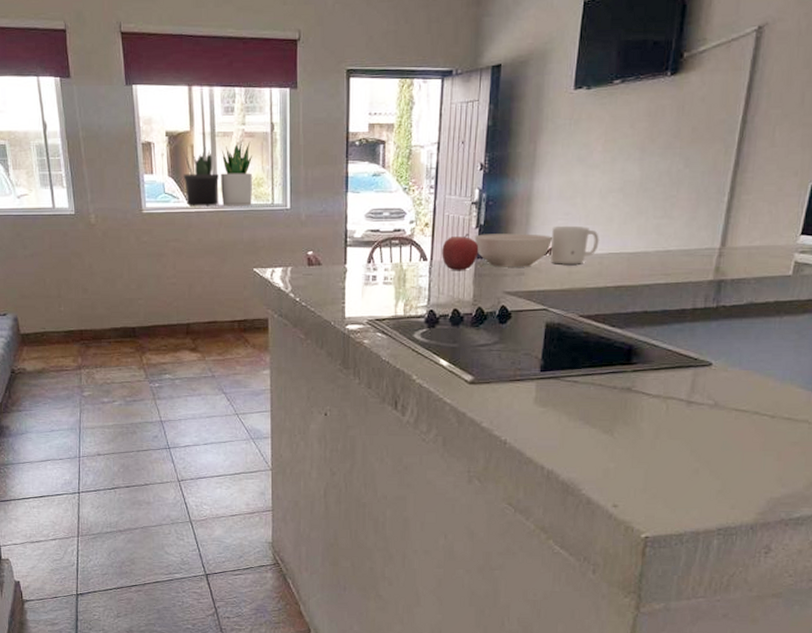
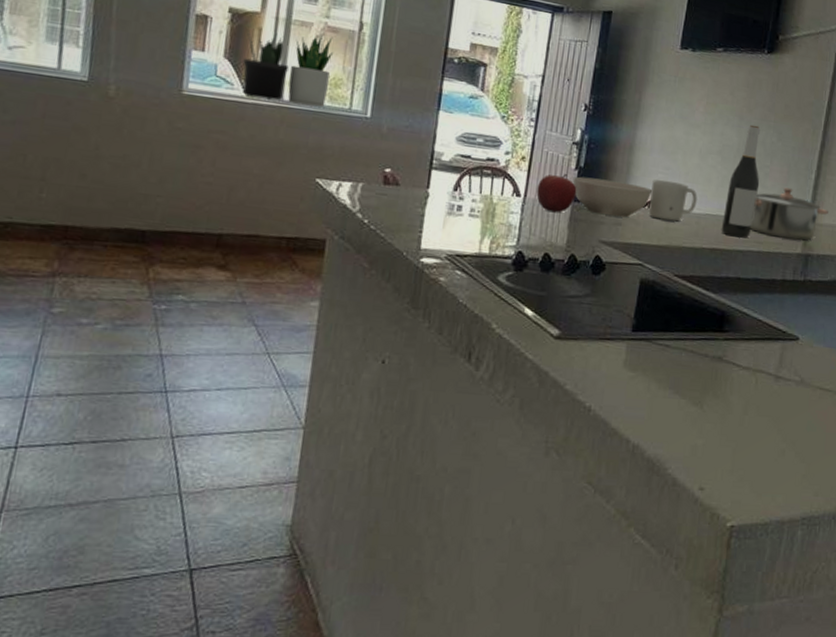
wine bottle: none [625,155,666,272] -> present [721,124,761,238]
cooking pot: none [656,215,744,267] -> present [750,187,829,241]

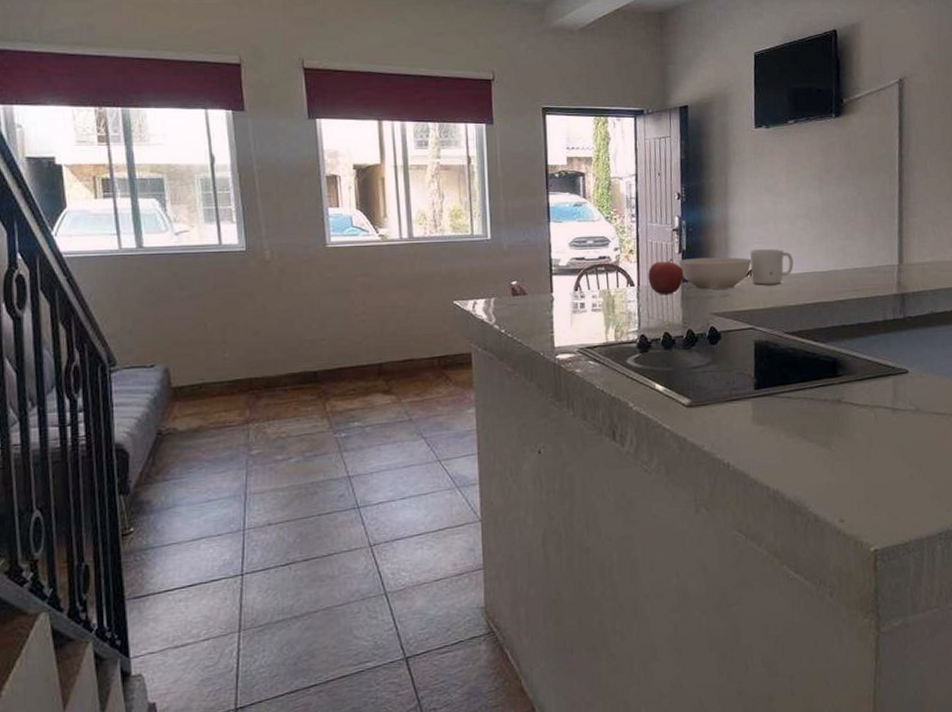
planter: present [241,29,289,101] -> none [371,180,413,240]
planter: present [288,35,334,108] -> none [415,174,450,239]
wine bottle: present [721,124,761,238] -> none [819,184,849,289]
cooking pot: present [750,187,829,241] -> none [846,236,916,283]

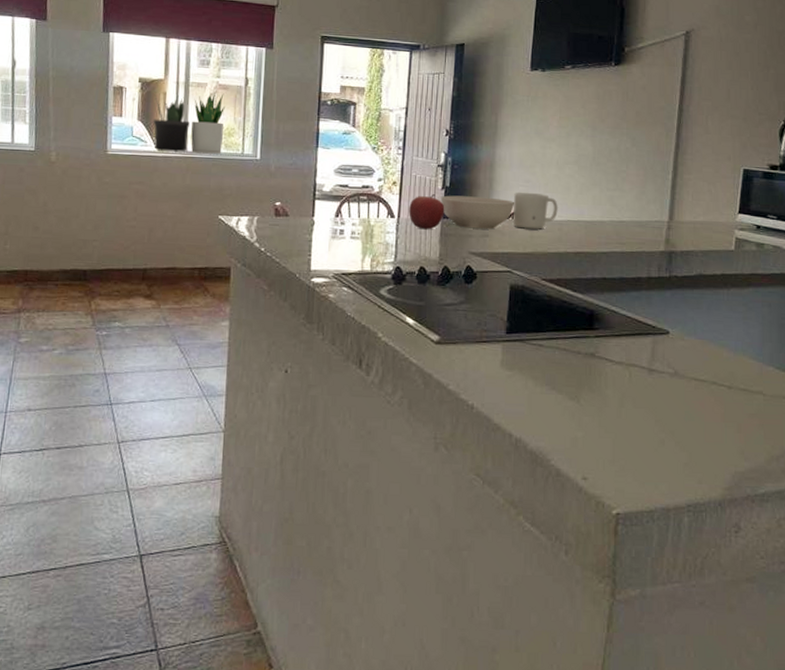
planter: none [371,180,413,240] -> present [153,94,190,152]
planter: none [415,174,450,239] -> present [191,93,226,154]

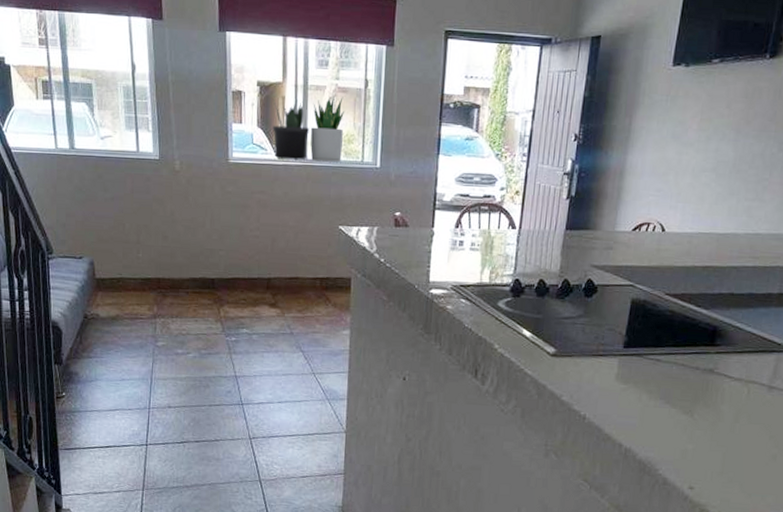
fruit: present [409,193,445,230] -> none [530,203,569,242]
bowl: present [440,195,515,230] -> none [564,205,644,242]
mug: present [512,192,558,230] -> none [639,202,690,242]

